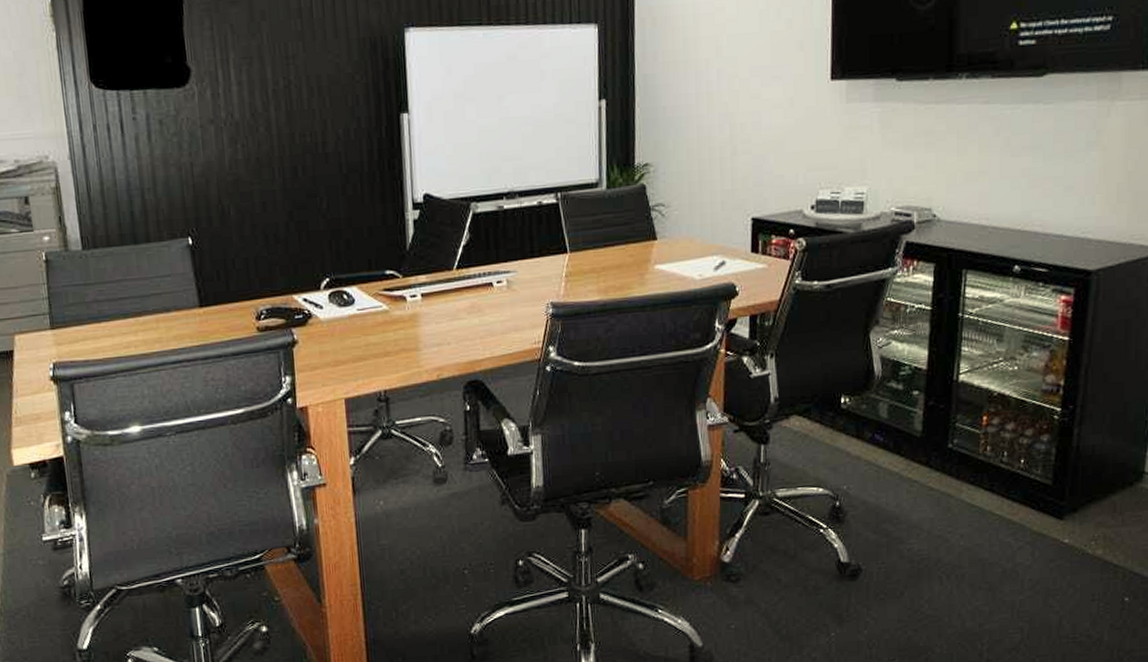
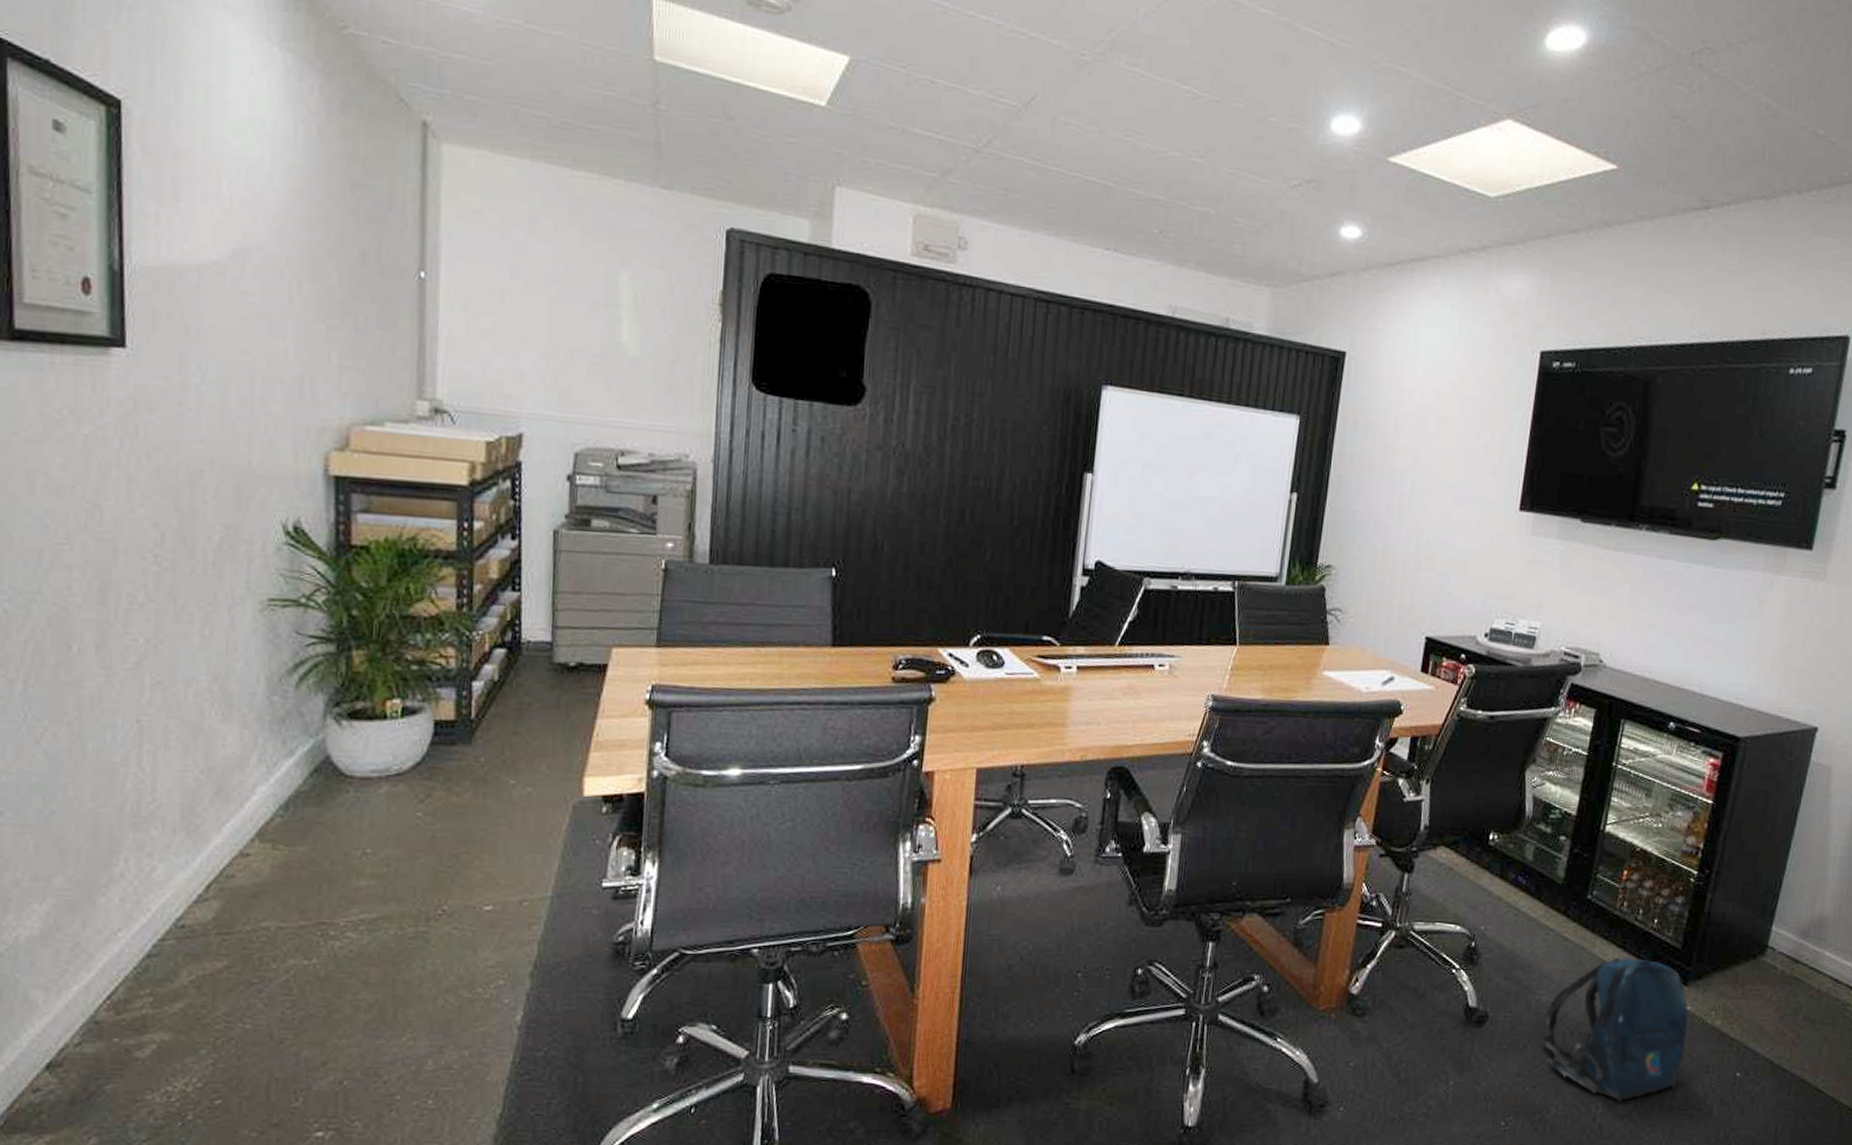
backpack: none [917,498,1069,636] -> present [1541,957,1689,1102]

